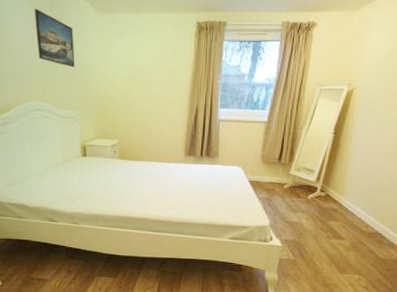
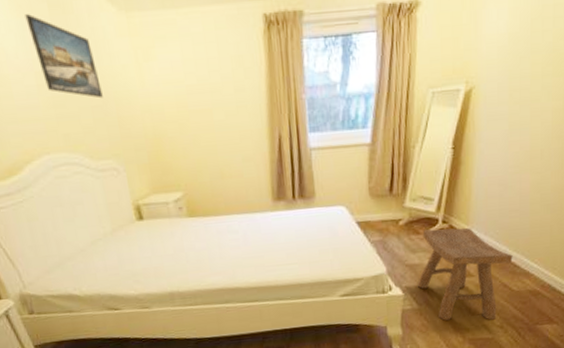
stool: none [294,195,380,281] -> present [417,227,513,321]

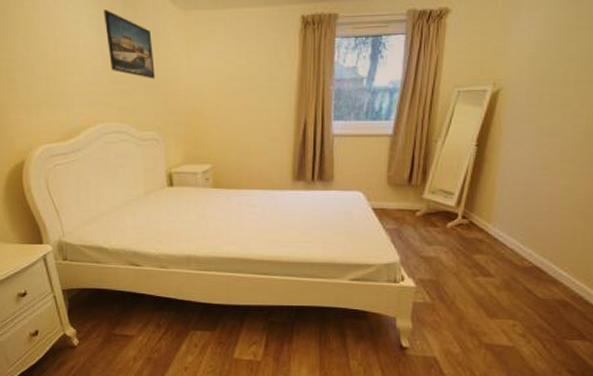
stool: present [417,227,513,321] -> none [431,223,539,327]

